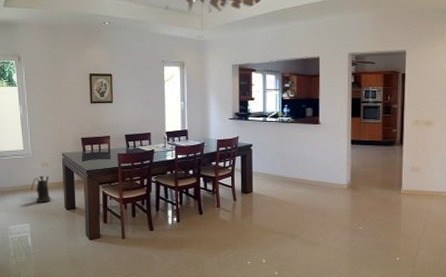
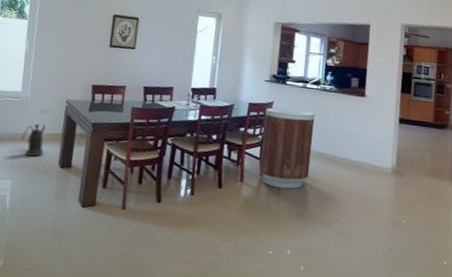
trash can: none [232,141,276,210] -> present [259,107,315,189]

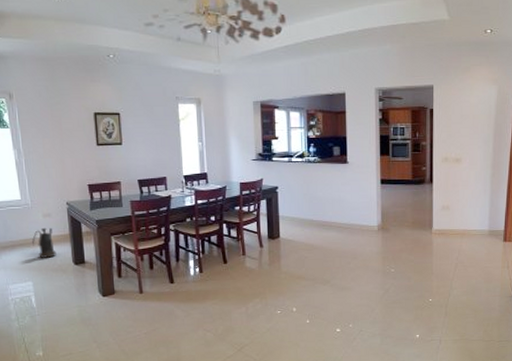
trash can: present [259,107,315,189] -> none [257,183,304,256]

